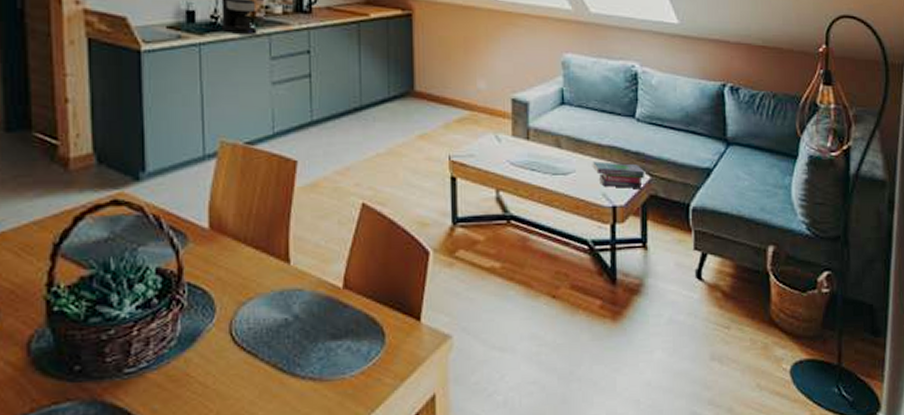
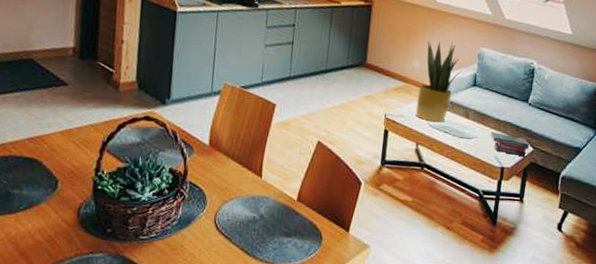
planter: none [489,50,544,159] -> present [415,41,462,123]

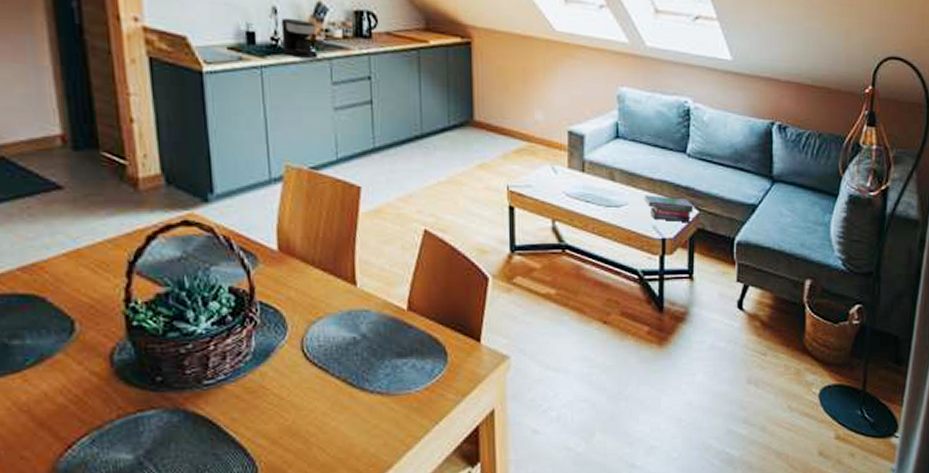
planter: present [415,41,462,123] -> none [546,83,599,190]

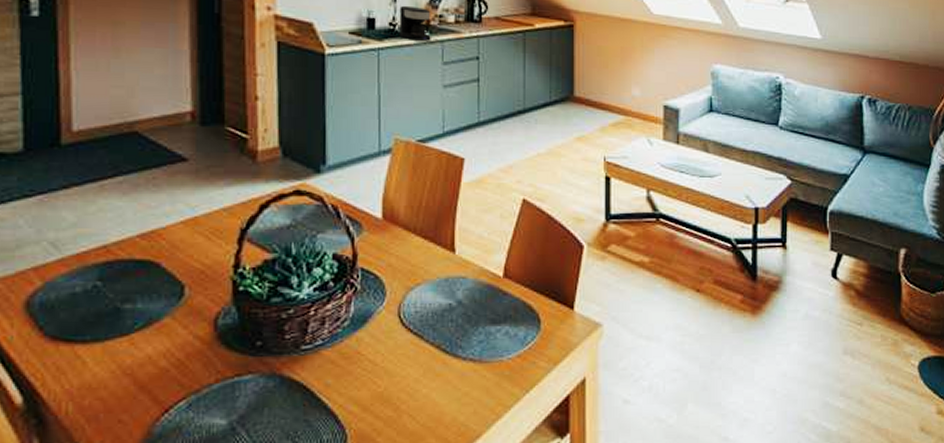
books: present [644,195,694,222] -> none [737,165,786,191]

